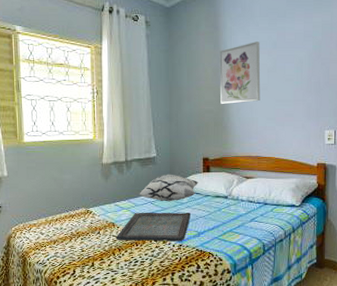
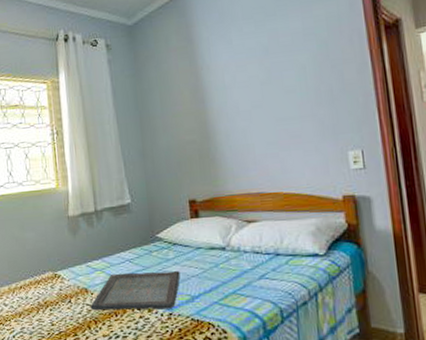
decorative pillow: present [139,174,198,202] -> none [114,223,186,259]
wall art: present [219,42,261,104] -> none [197,50,255,131]

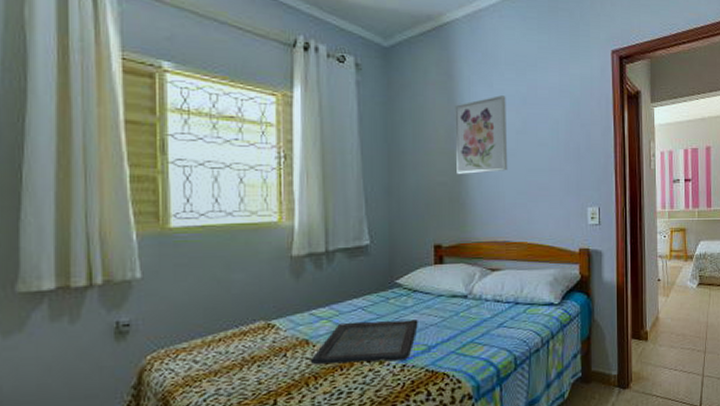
wall art: none [197,50,255,131] -> present [455,95,508,174]

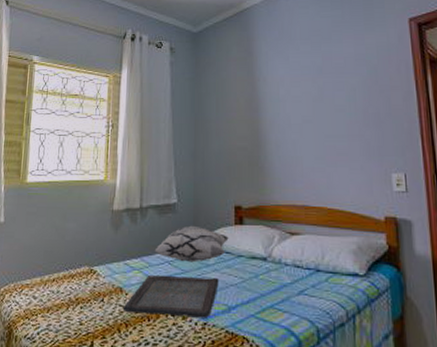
decorative pillow: none [345,267,428,307] -> present [154,225,229,263]
wall art: present [455,95,508,174] -> none [254,67,305,139]

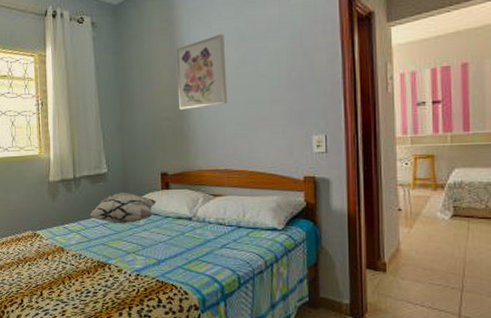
serving tray: present [122,274,219,318] -> none [65,235,149,270]
wall art: none [254,67,305,139] -> present [176,34,228,109]

